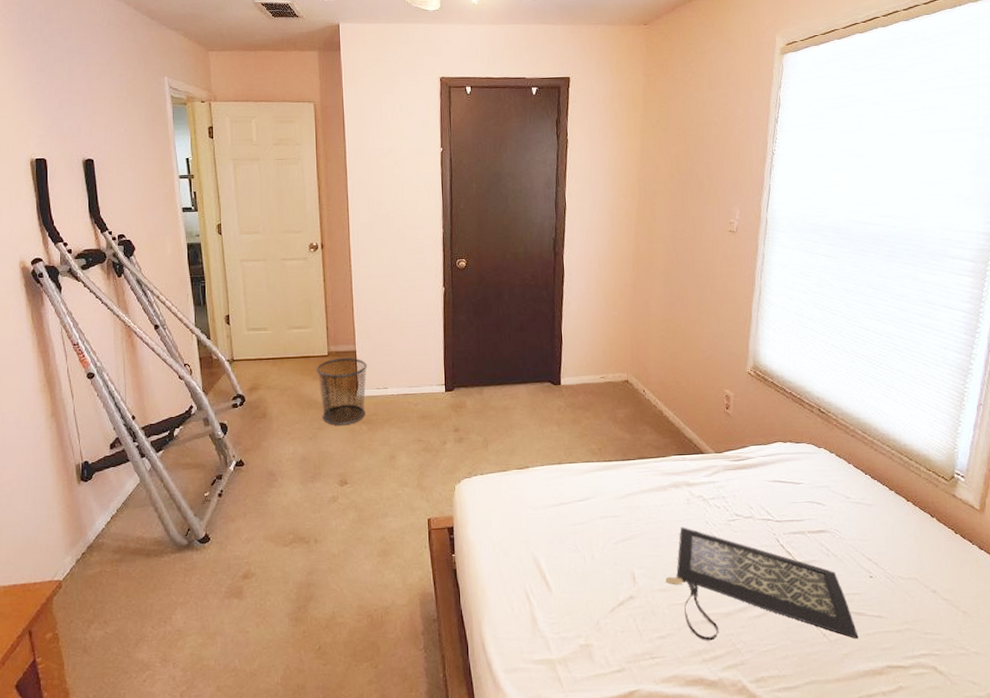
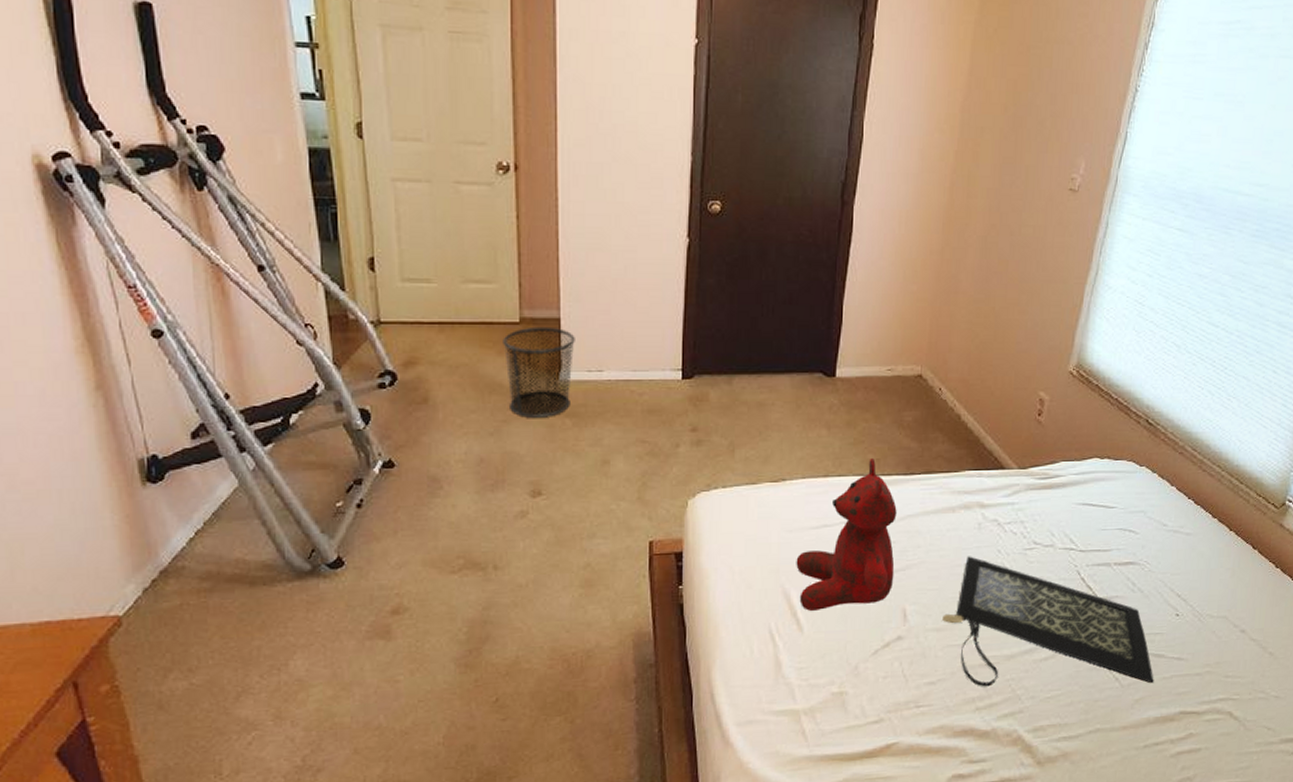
teddy bear: none [542,448,622,574] -> present [796,458,897,611]

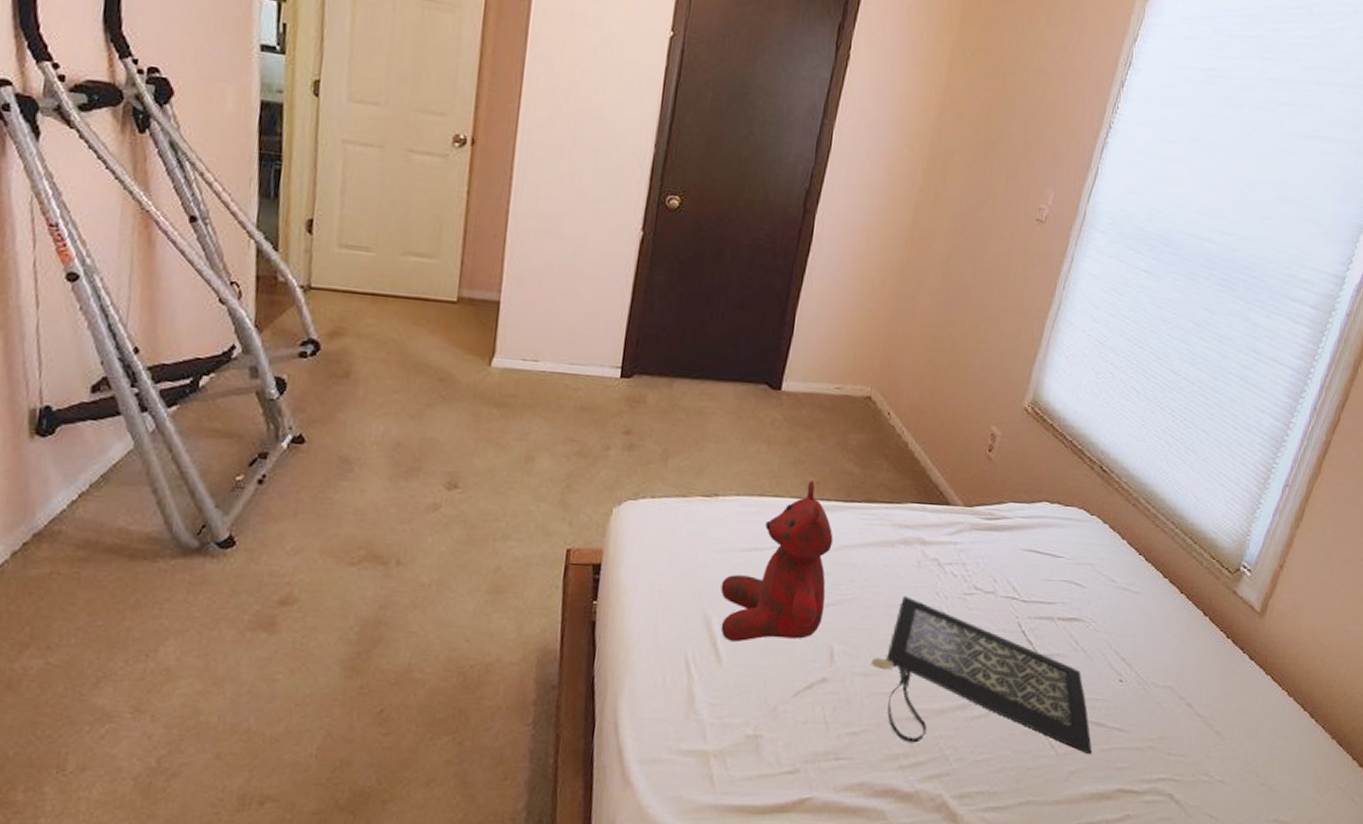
waste bin: present [503,326,575,418] -> none [435,307,514,405]

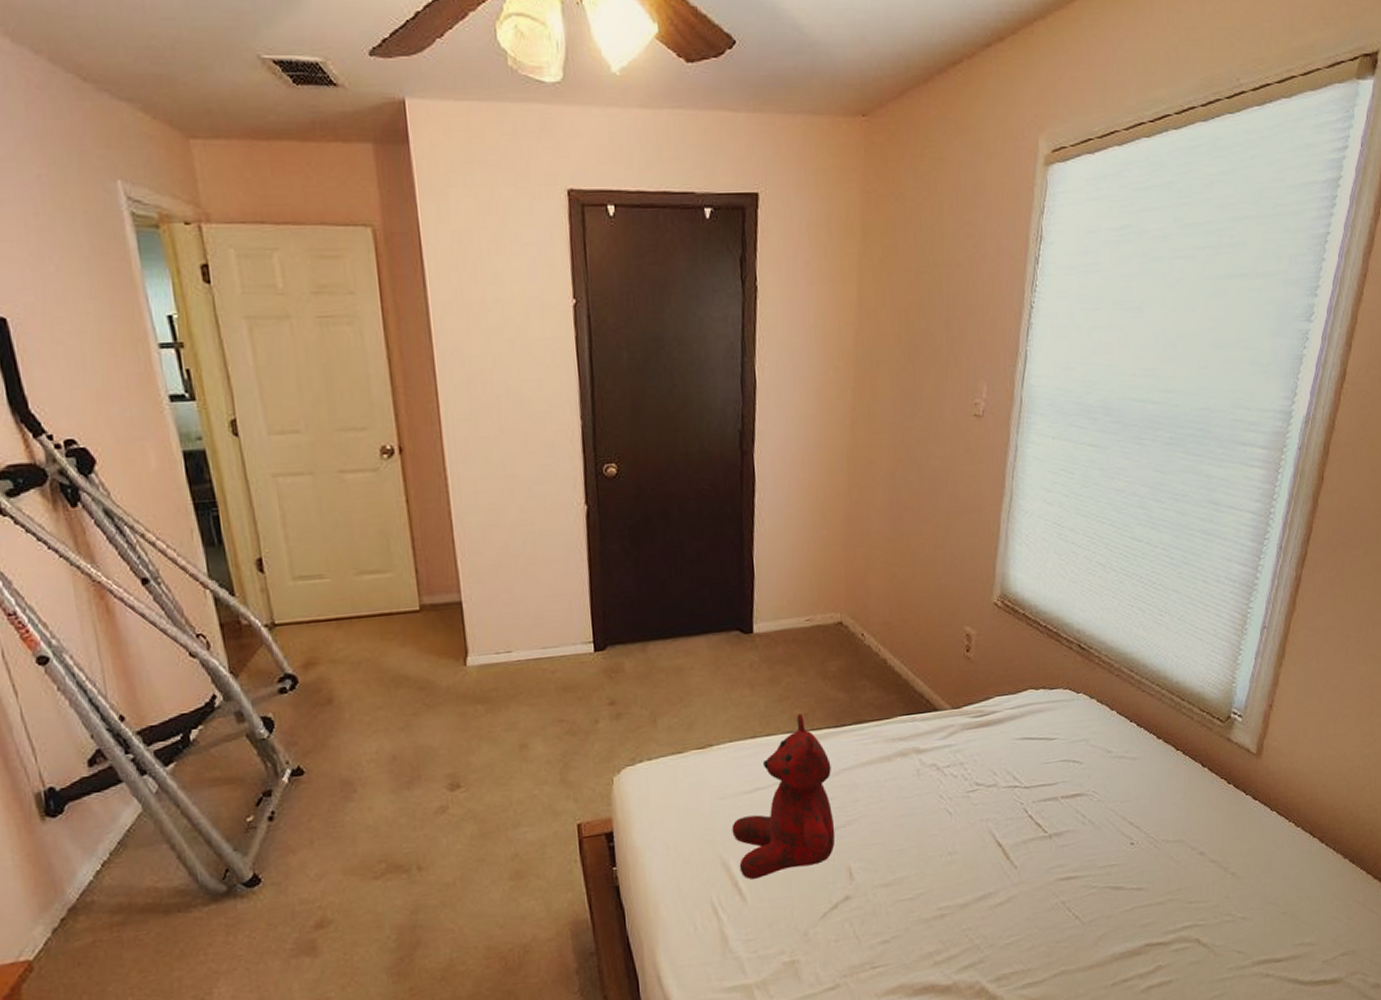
clutch bag: present [871,596,1092,755] -> none [890,804,1116,941]

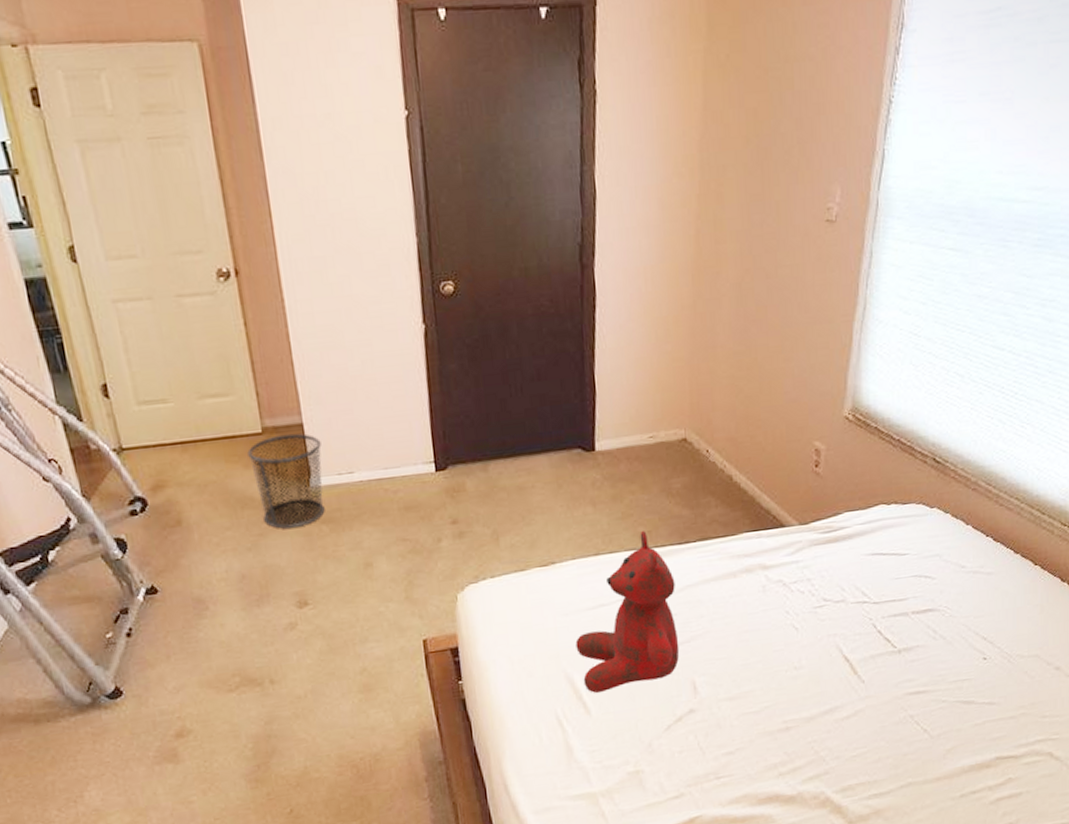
waste bin: none [404,611,481,709] -> present [247,433,325,529]

